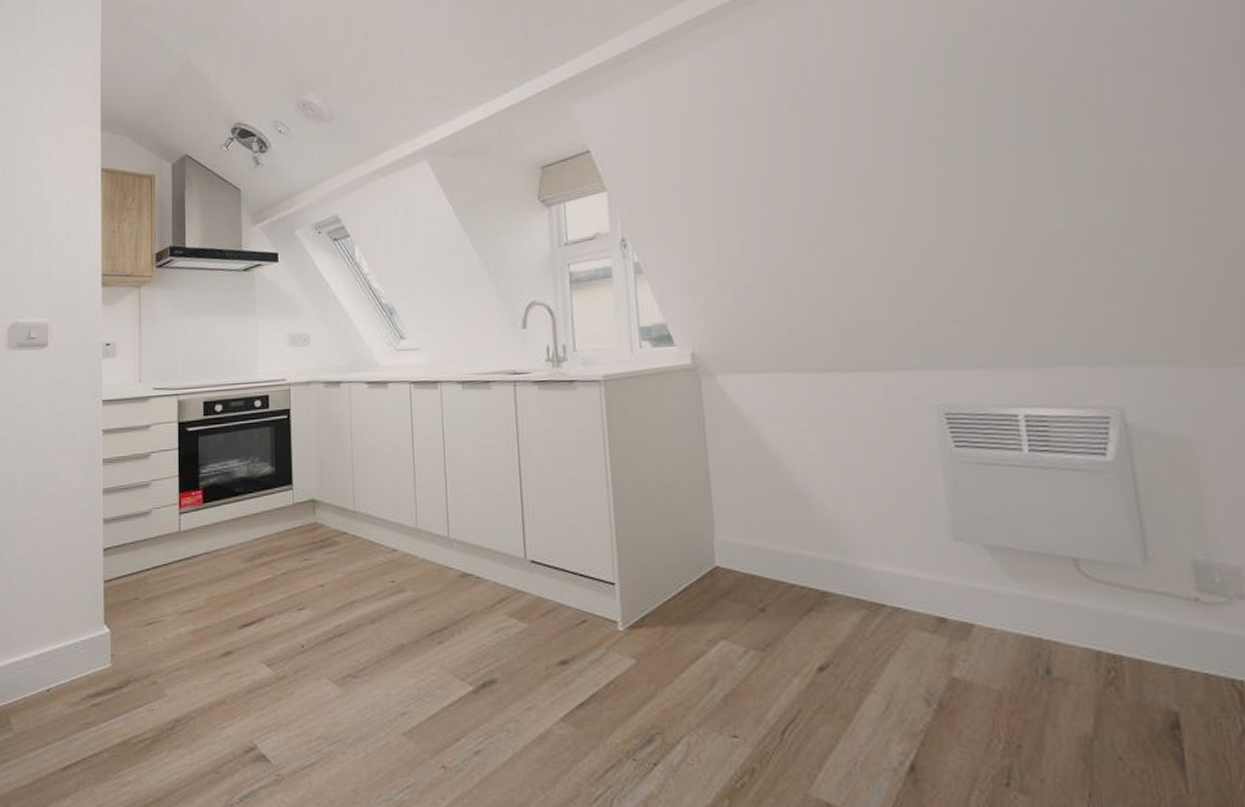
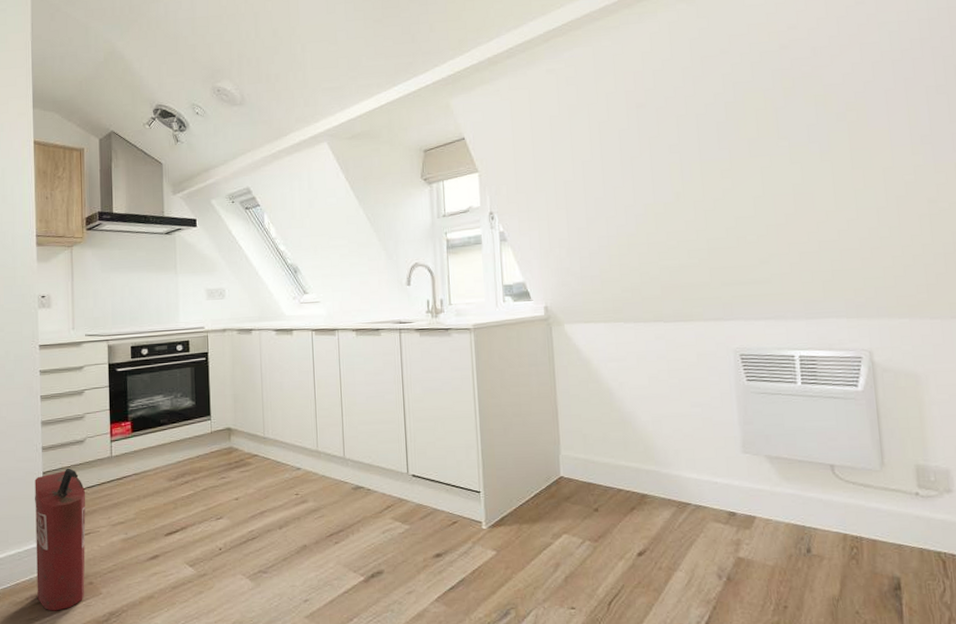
fire extinguisher: none [94,544,151,715] -> present [35,468,86,611]

